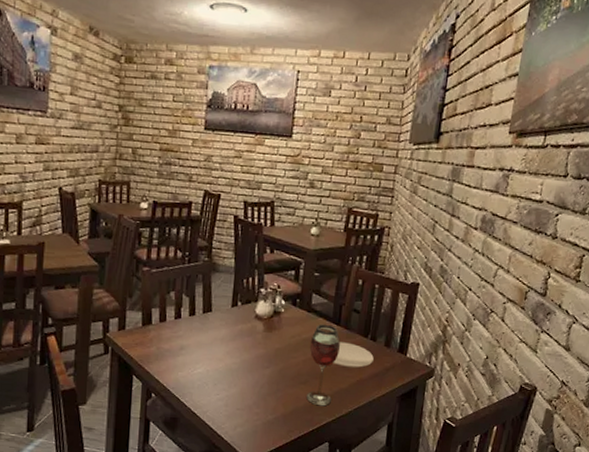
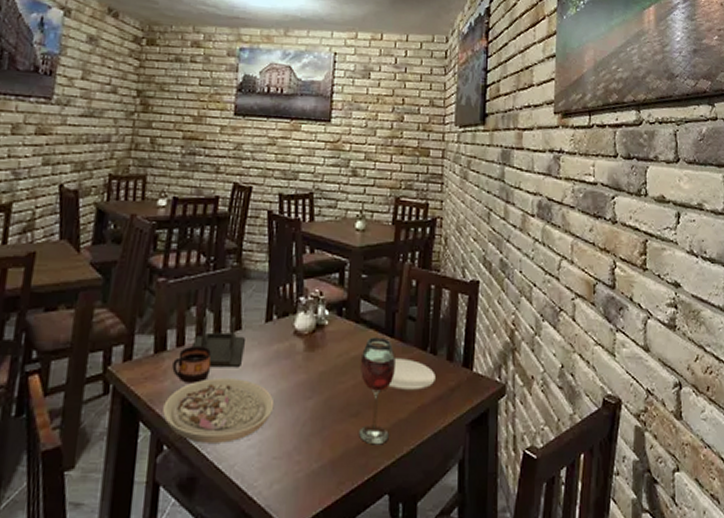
plate: none [151,347,239,396] -> present [163,378,275,443]
cup: none [157,322,188,351] -> present [172,345,212,383]
napkin holder: none [171,300,215,340] -> present [191,316,245,366]

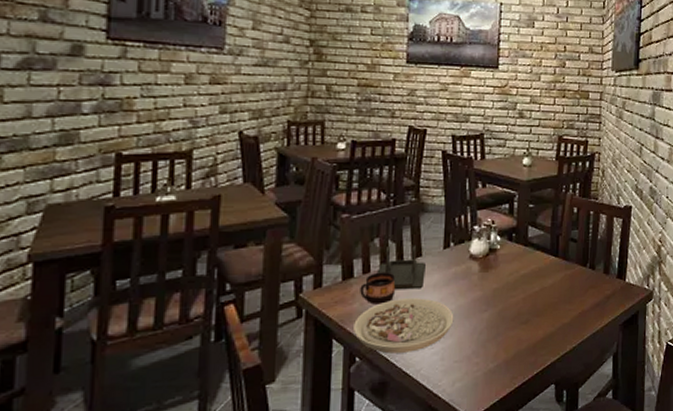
wineglass: present [359,337,397,445] -> none [528,257,561,346]
plate: present [388,358,435,391] -> none [553,274,594,301]

